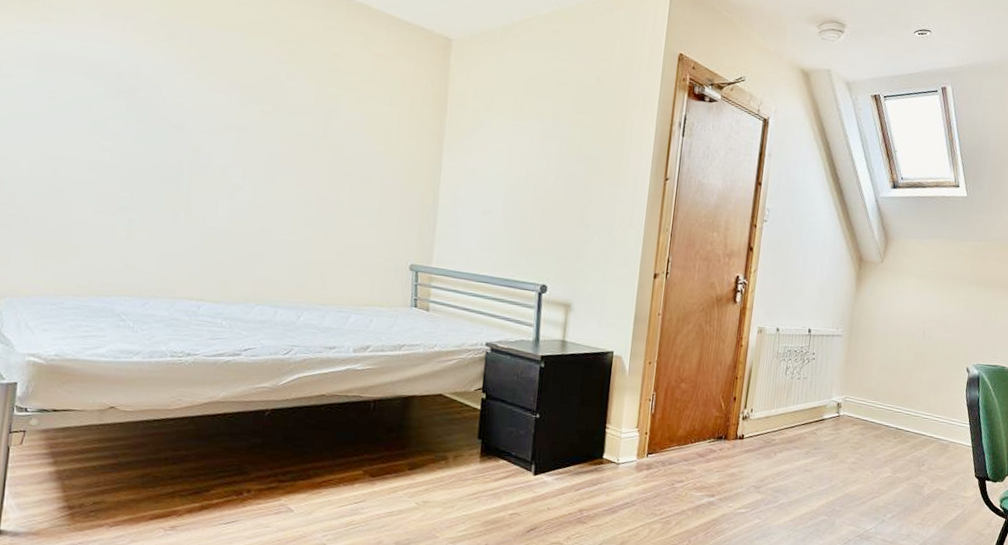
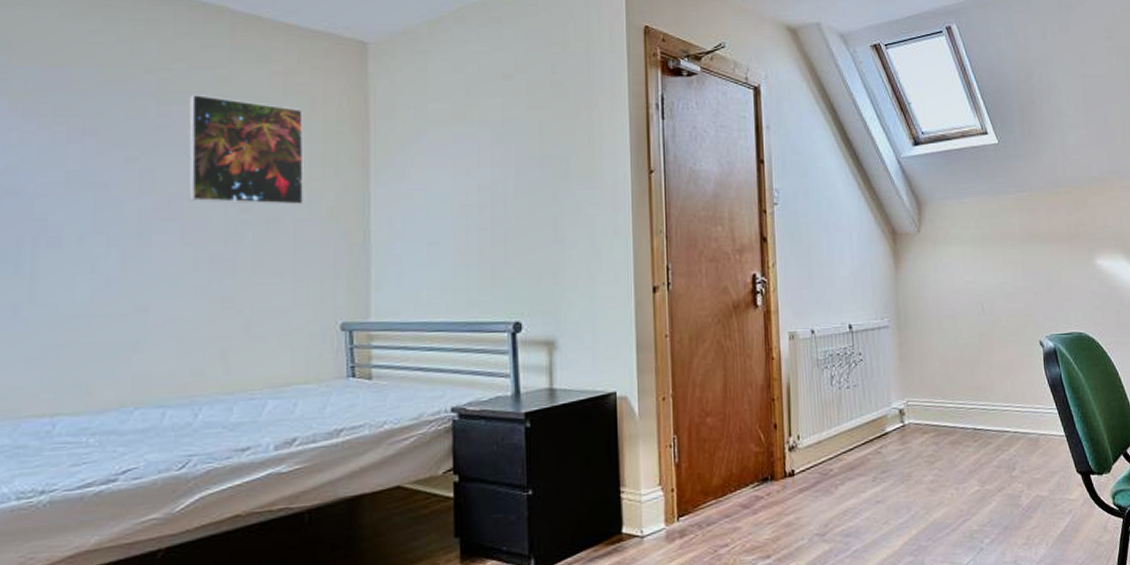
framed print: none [305,64,396,168] -> present [189,93,304,206]

